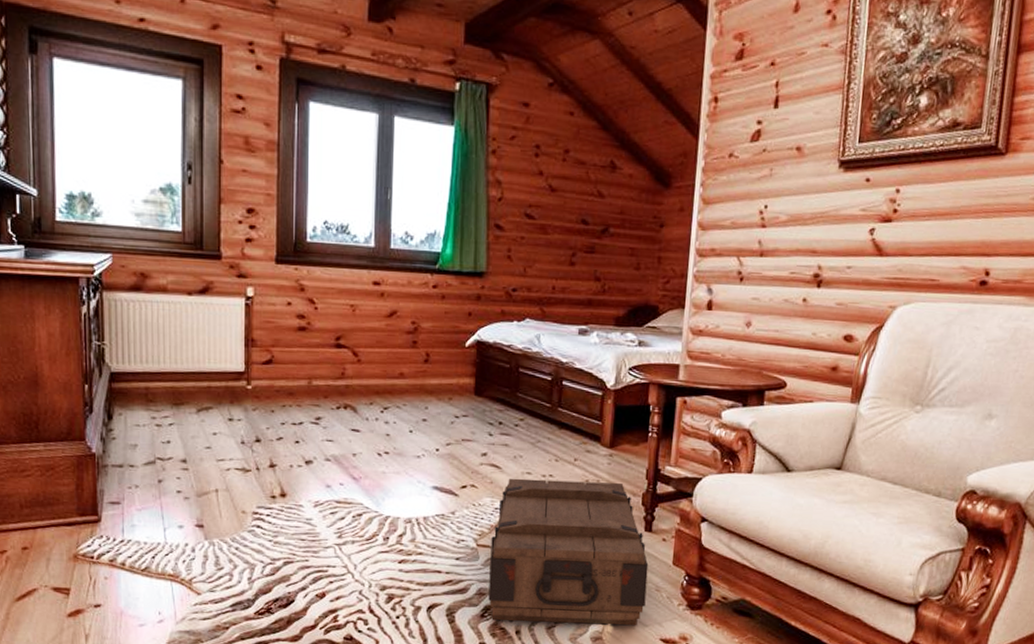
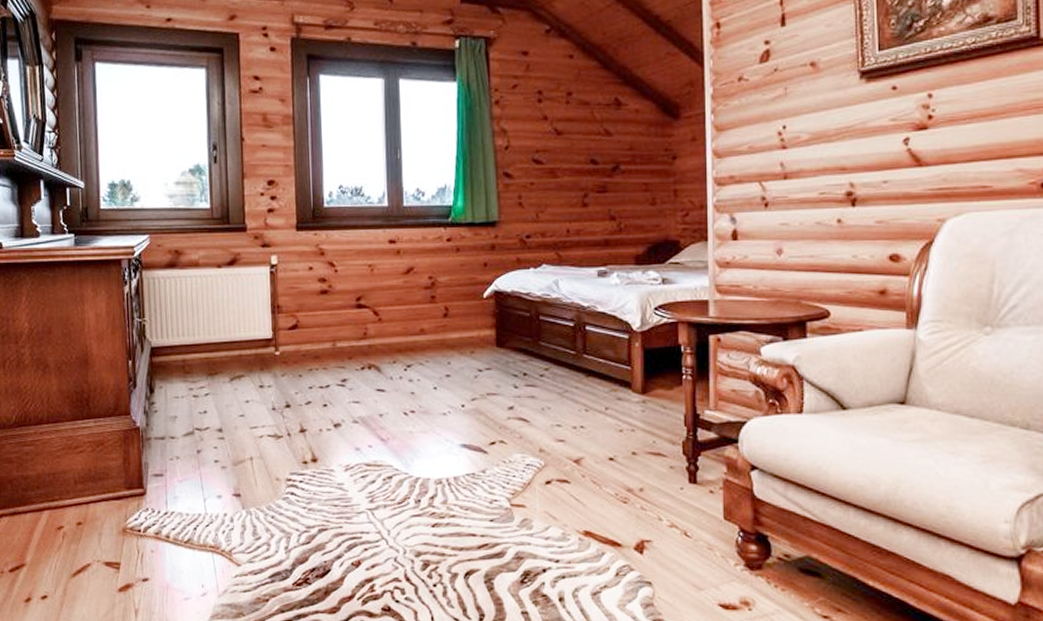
ammo crate: present [488,478,649,626] -> none [525,431,698,590]

